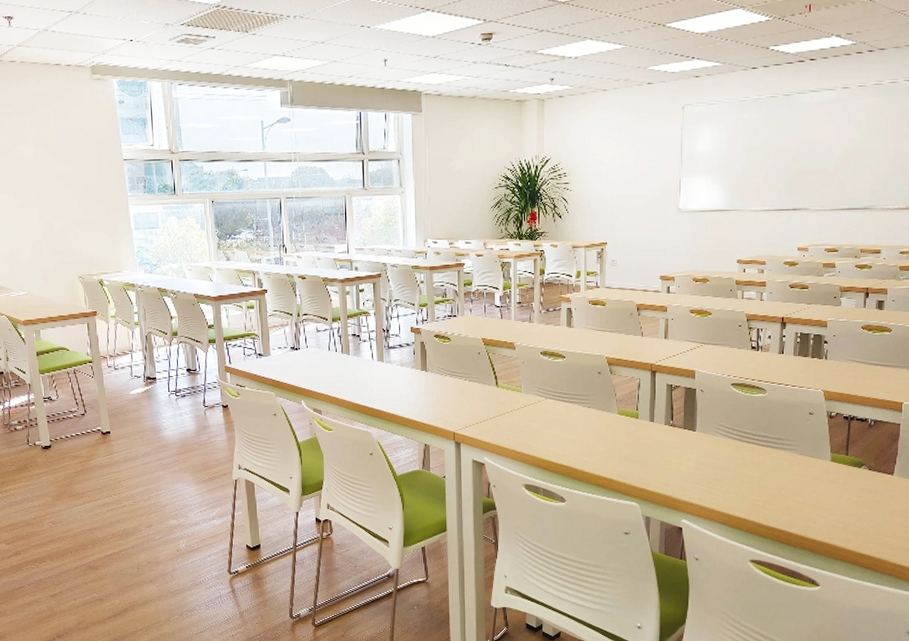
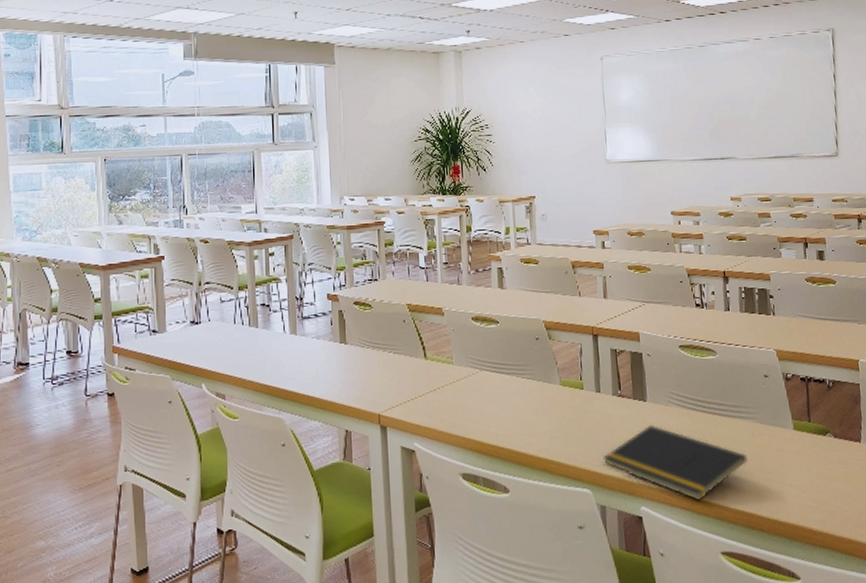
notepad: none [651,451,784,517] -> present [603,424,747,500]

